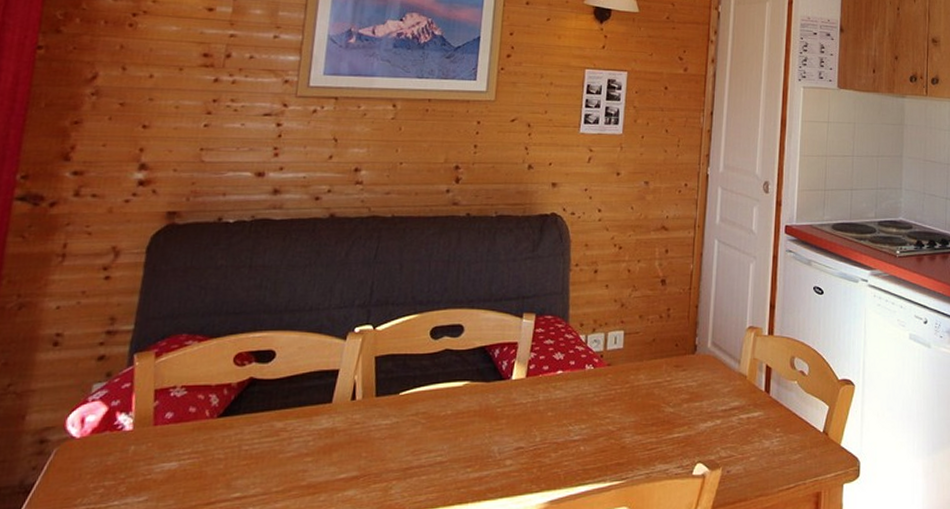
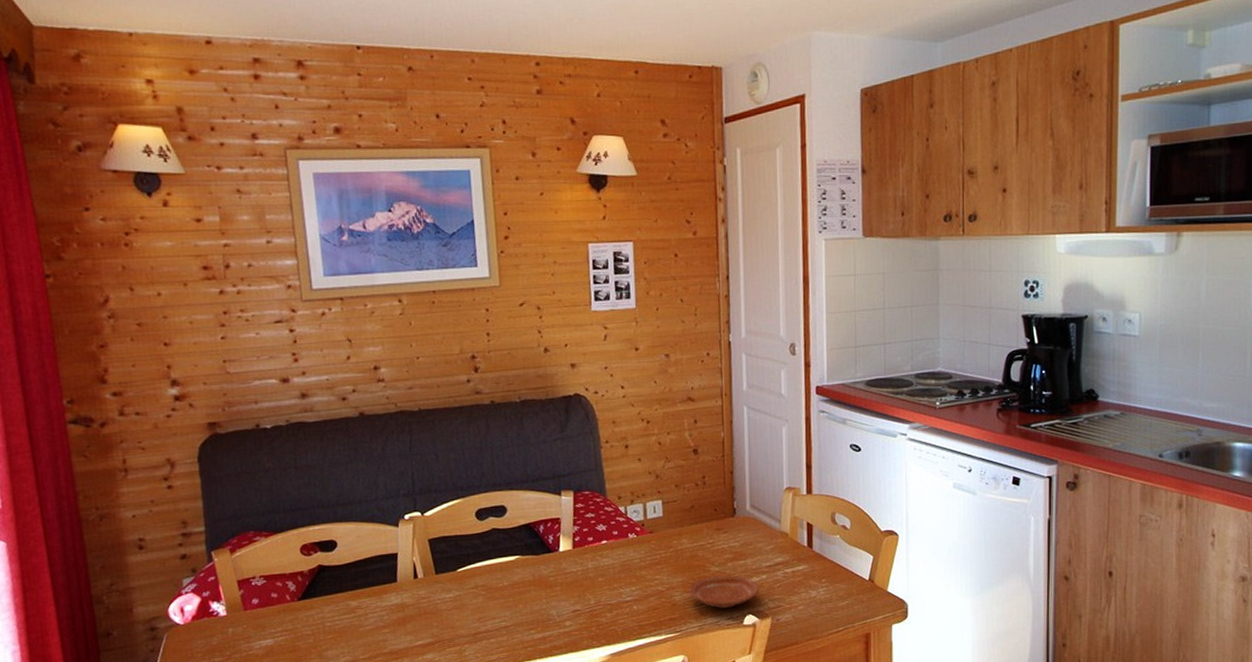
plate: none [639,418,712,455] -> present [688,575,759,608]

